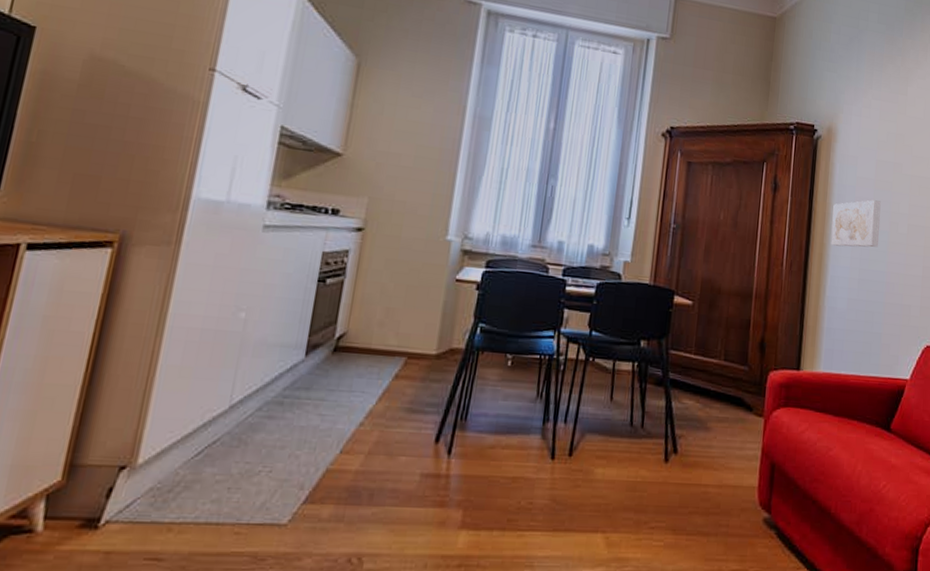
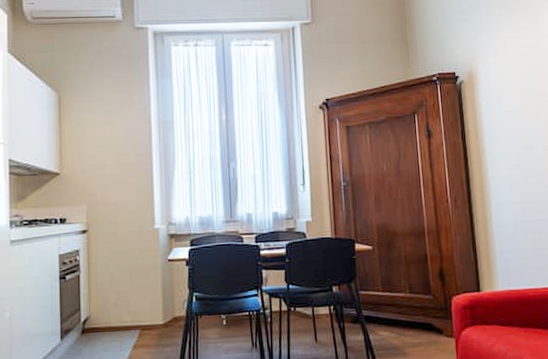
wall art: present [830,200,881,247] -> none [486,129,535,176]

